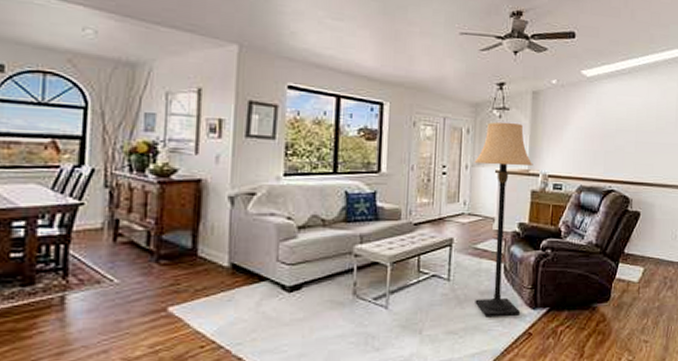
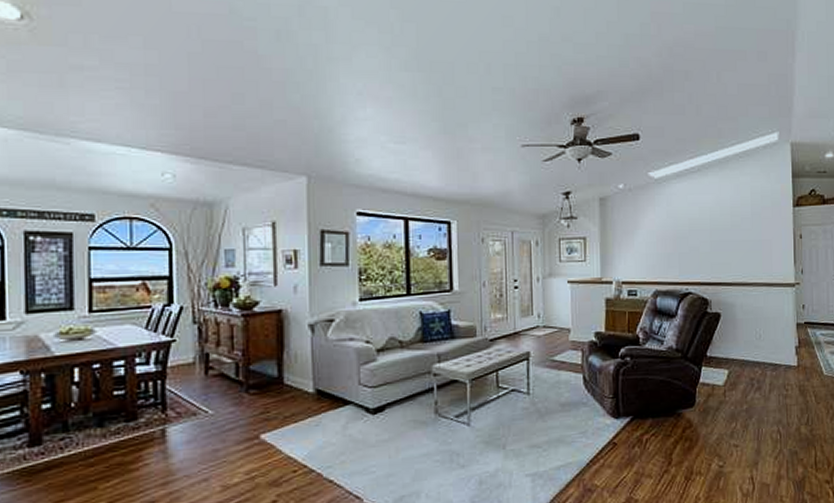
lamp: present [474,122,533,318] -> none [545,231,606,430]

